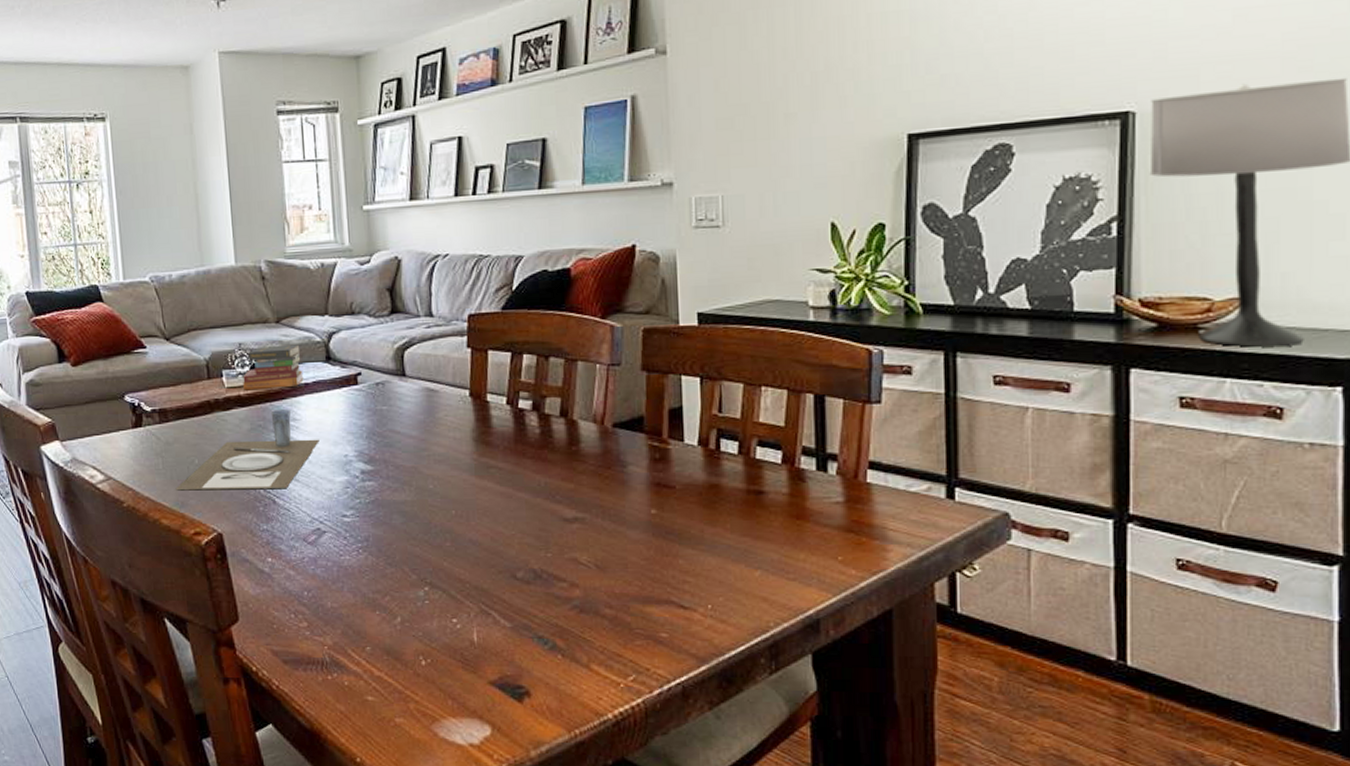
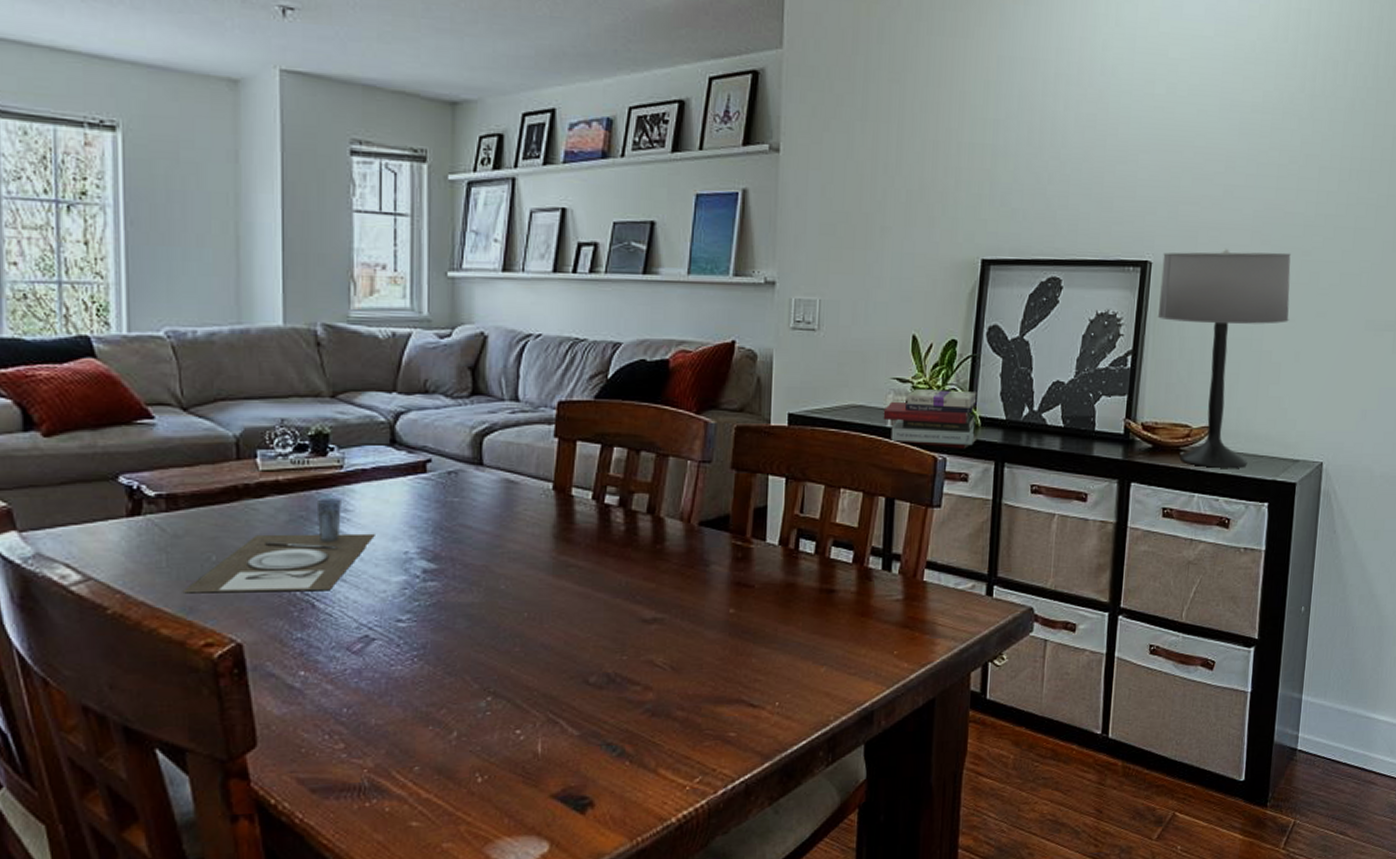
books: present [243,344,304,391] -> none [283,423,361,475]
books: none [803,277,918,340] -> present [883,389,977,449]

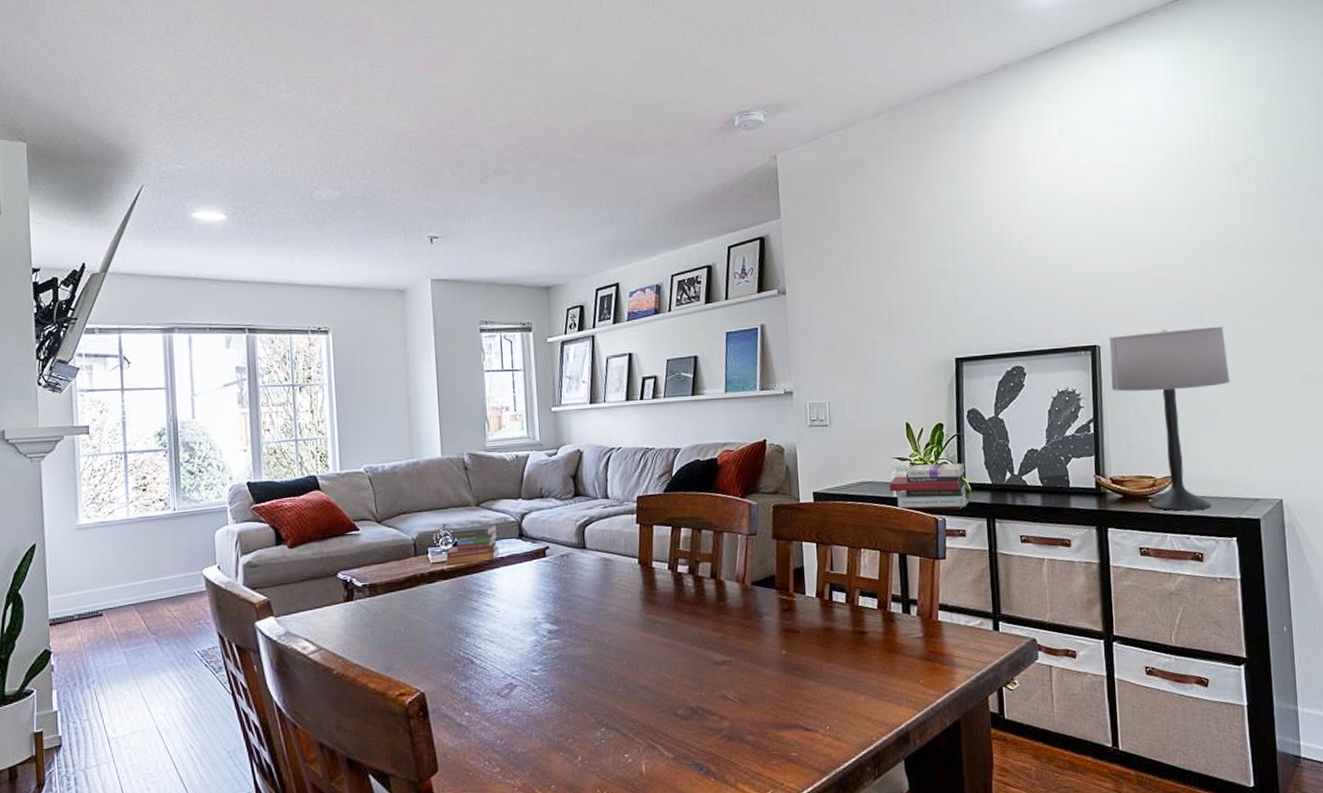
place setting: present [182,499,375,594] -> none [382,580,513,657]
books: none [283,423,361,475] -> present [446,524,500,565]

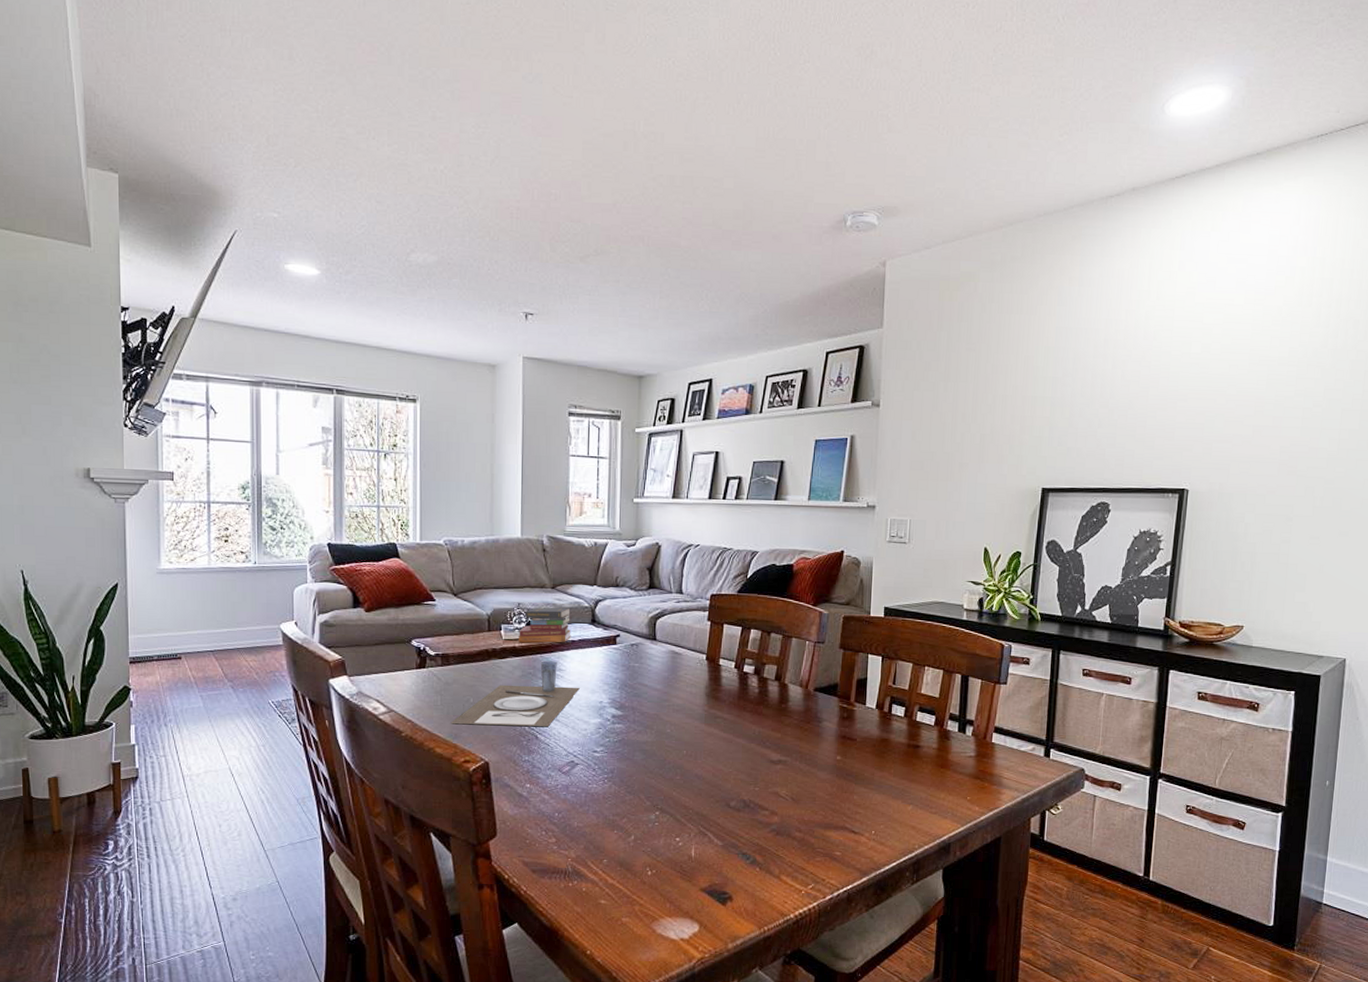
place setting: none [382,580,513,657] -> present [450,661,580,727]
books: present [889,463,969,510] -> none [960,590,1038,638]
table lamp: present [1109,326,1230,512] -> none [1193,478,1315,662]

